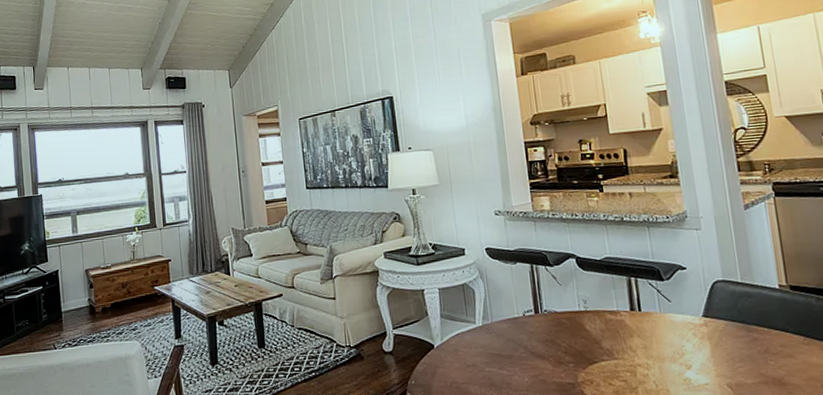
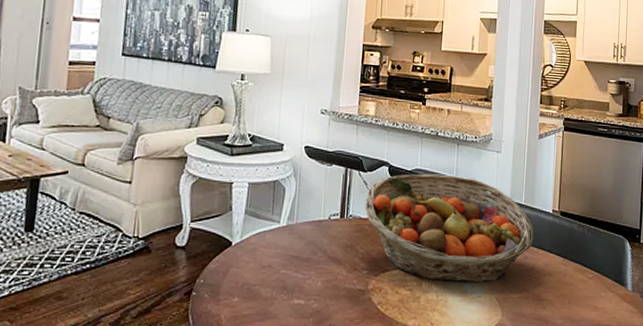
fruit basket: none [557,259,761,371] -> present [365,173,534,283]

